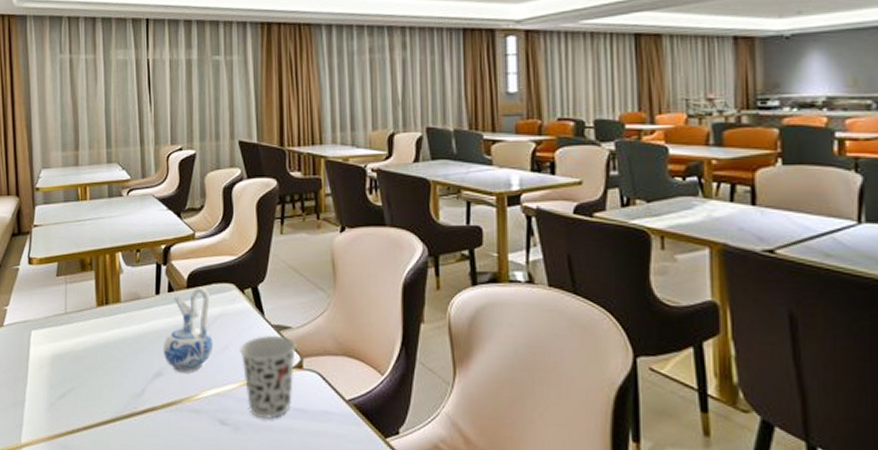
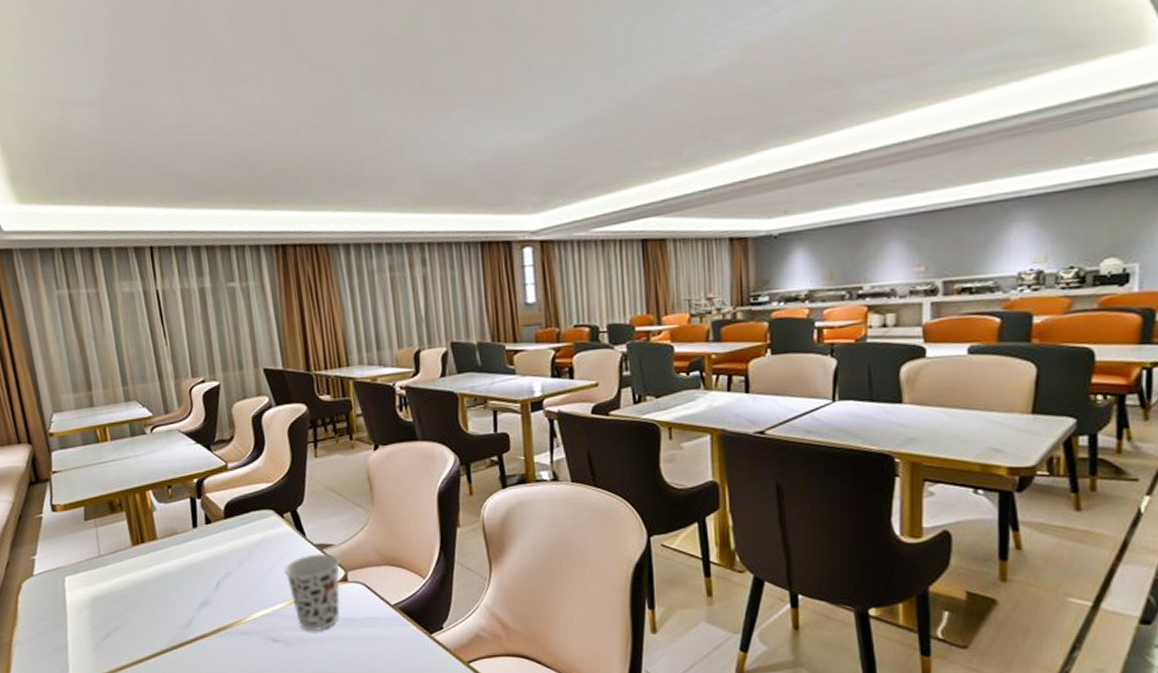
ceramic pitcher: present [163,287,214,373] -> none [206,516,258,599]

